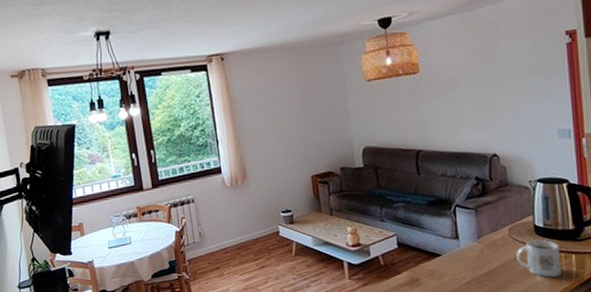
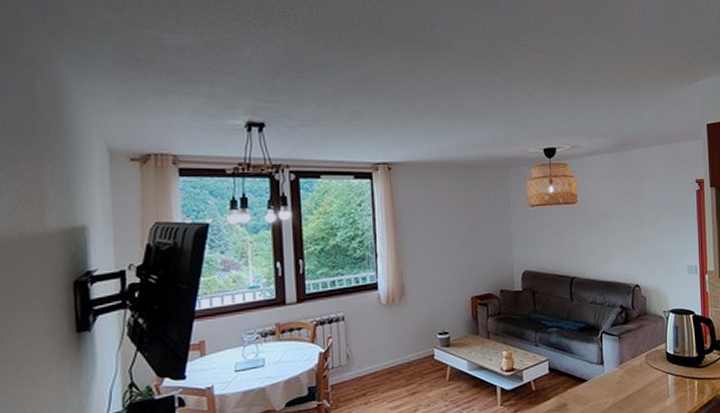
mug: present [516,239,562,278] -> none [651,366,686,402]

